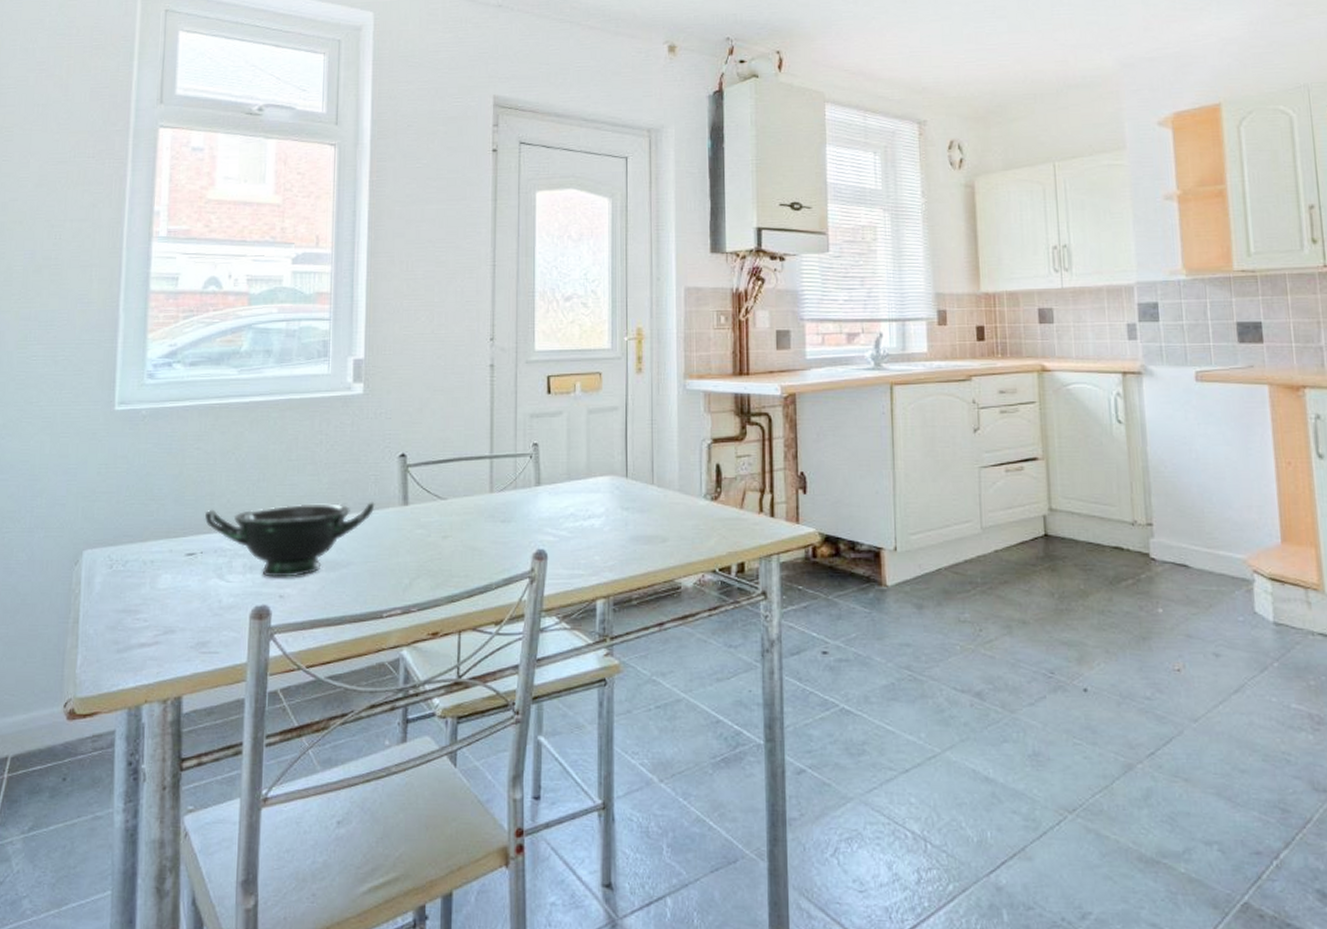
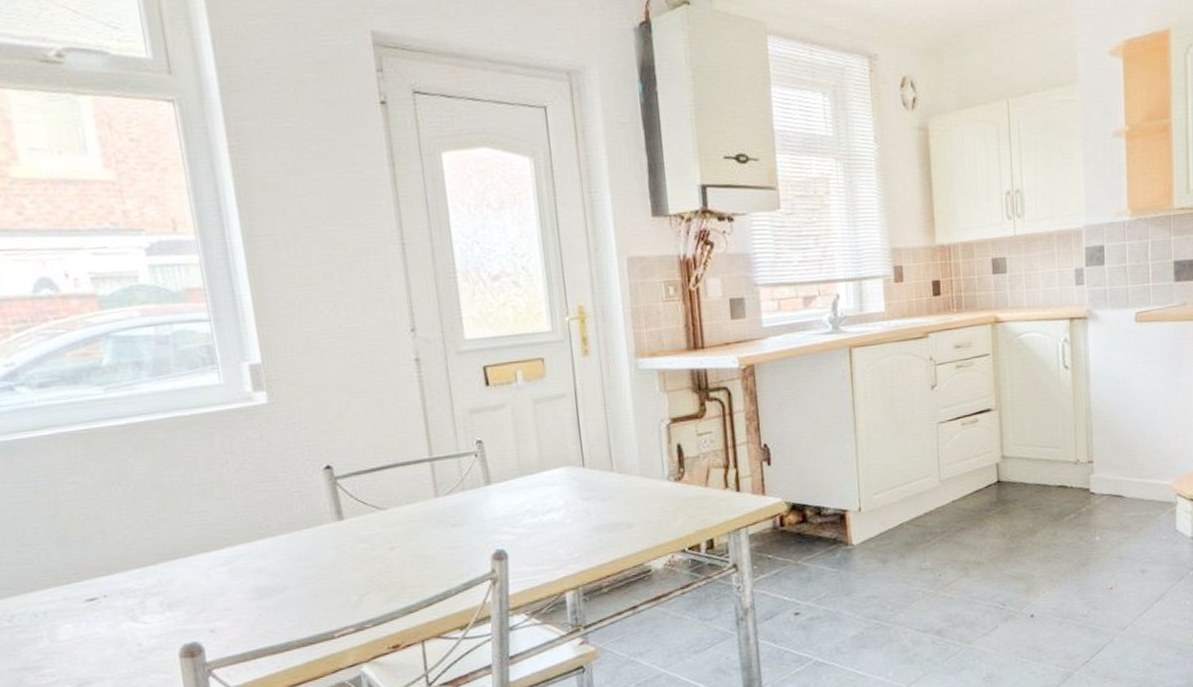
bowl: present [205,502,375,577] -> none [99,520,305,613]

